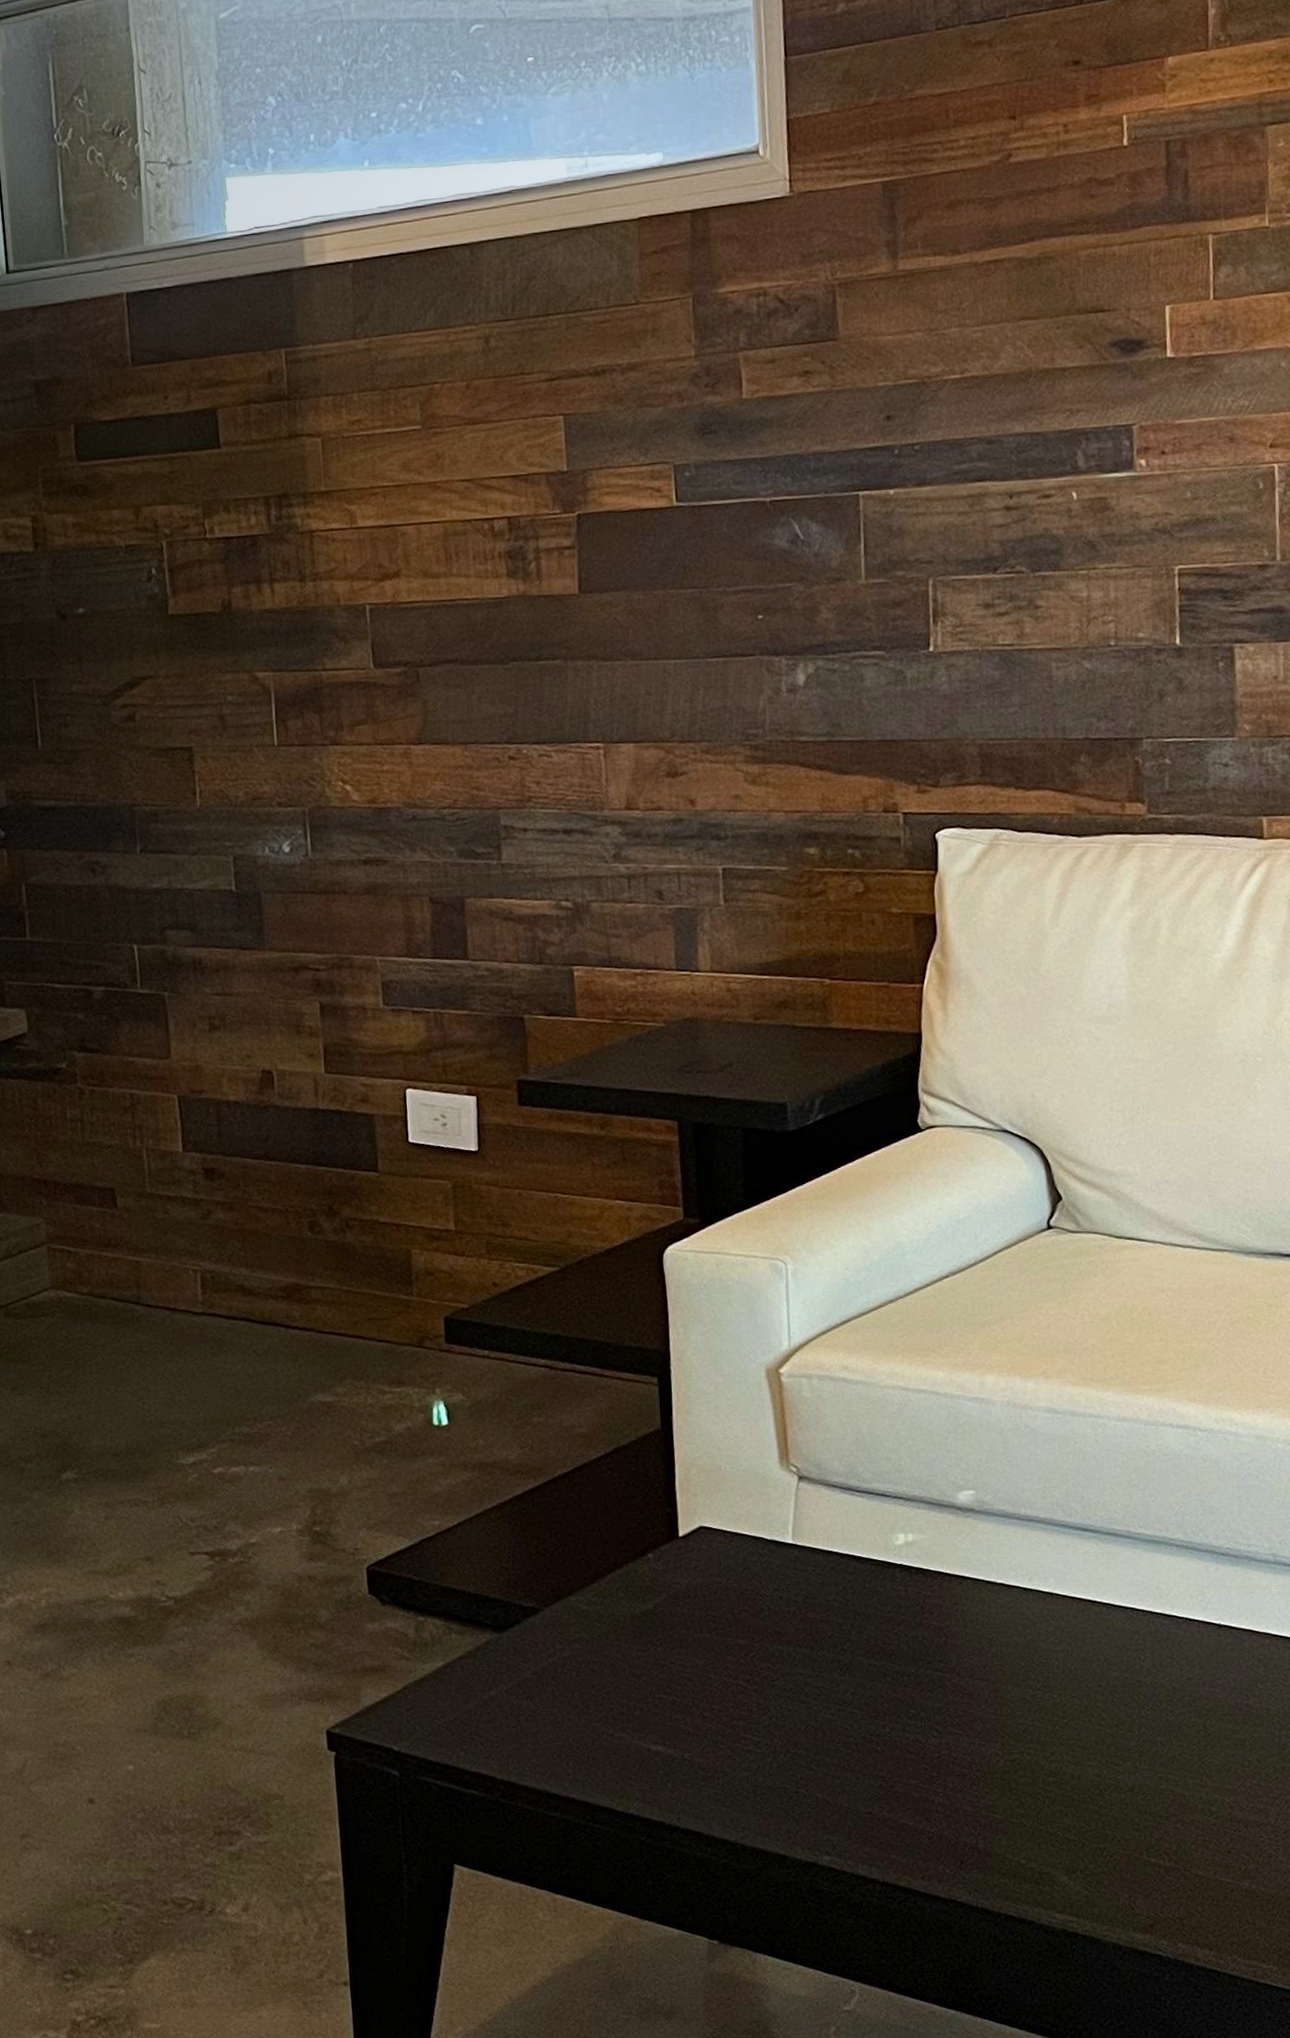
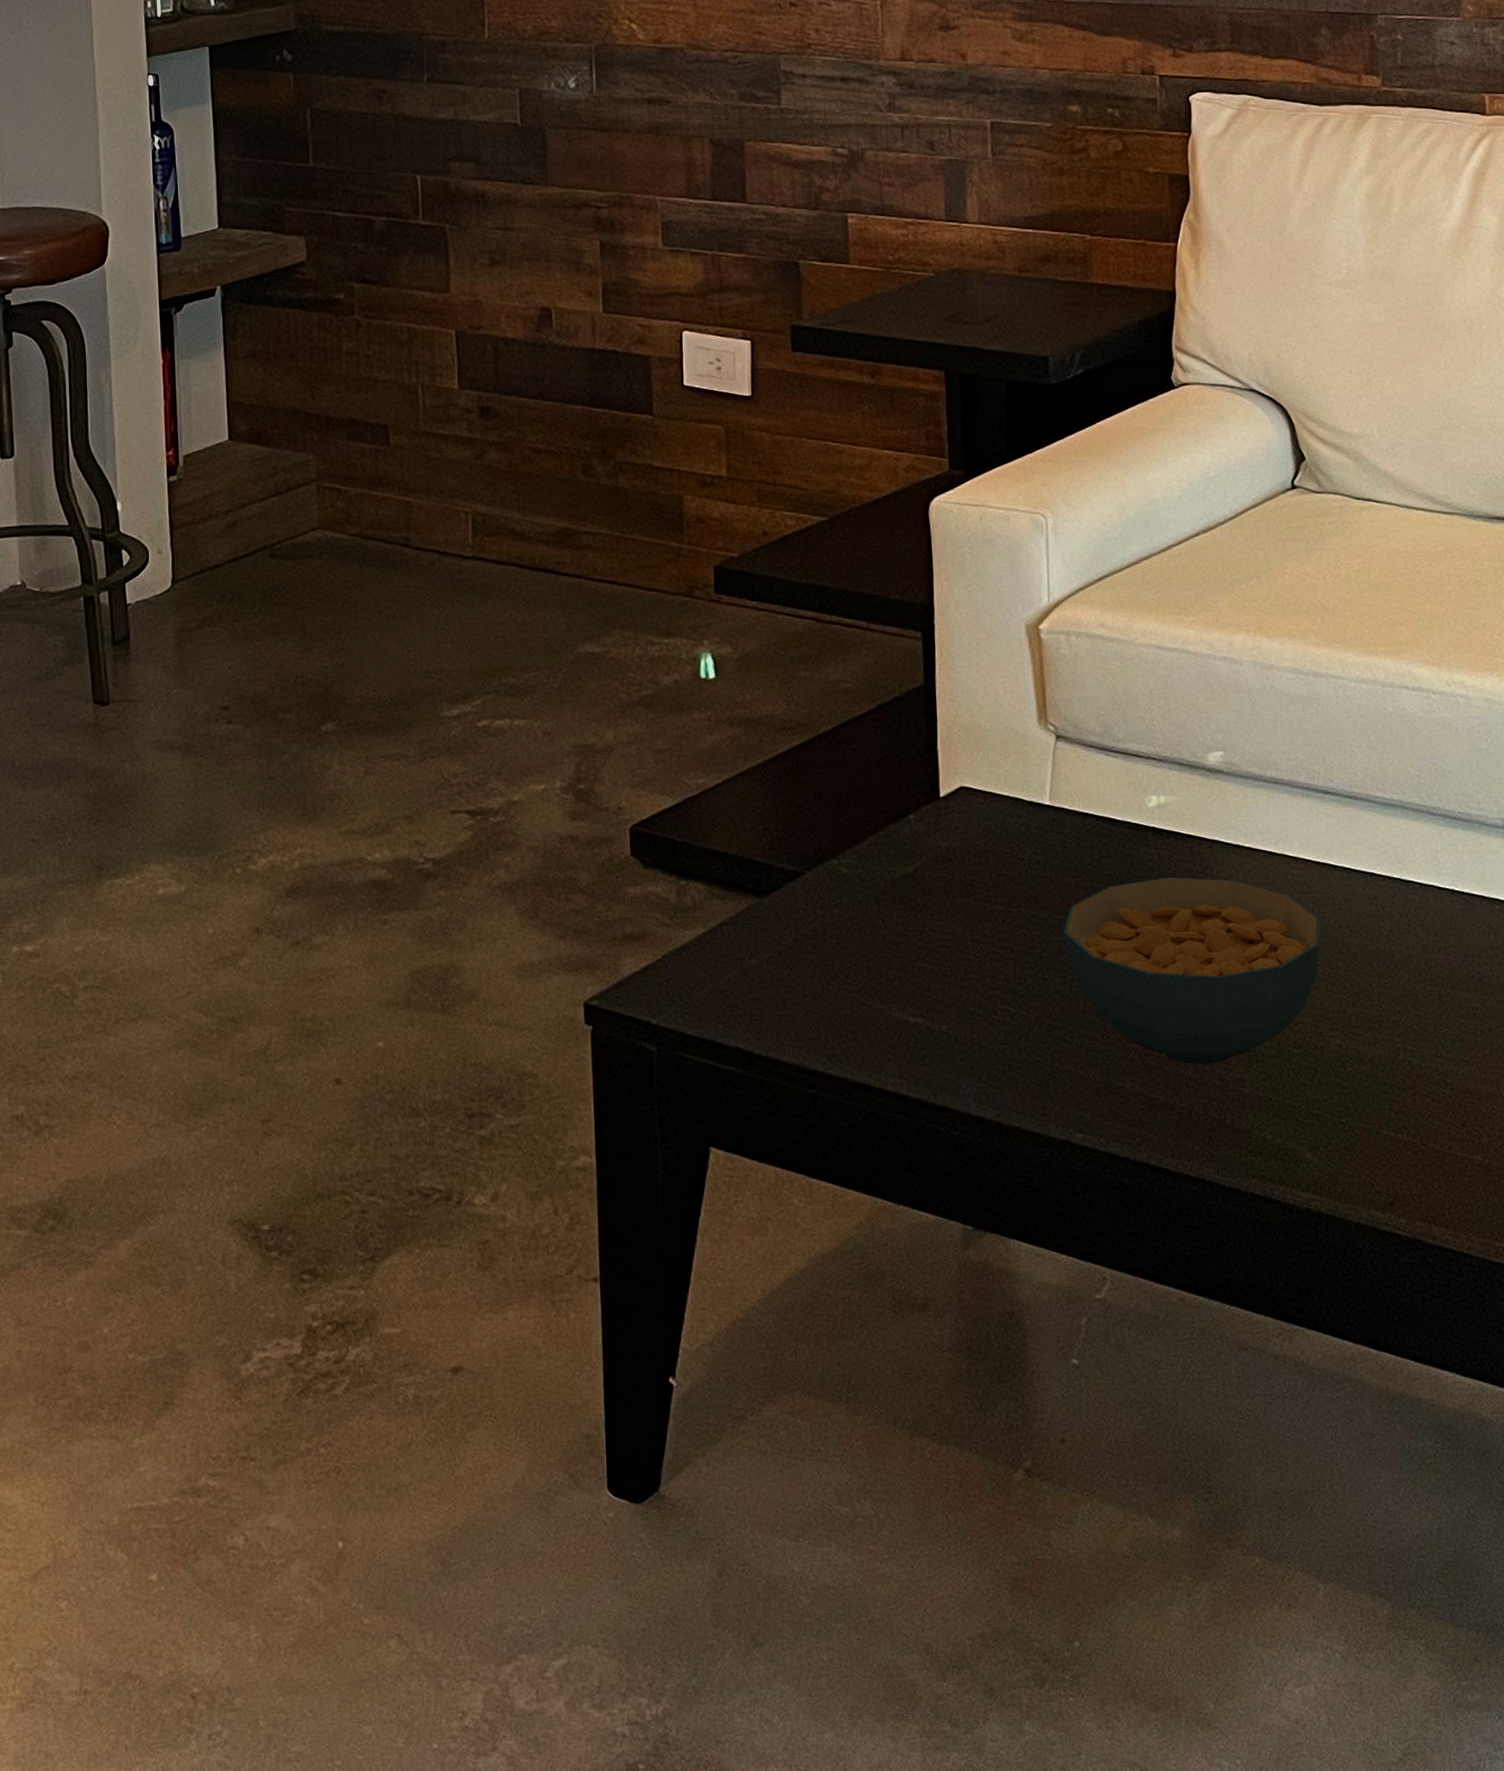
cereal bowl: none [808,1612,1079,1792] -> present [1063,877,1321,1065]

